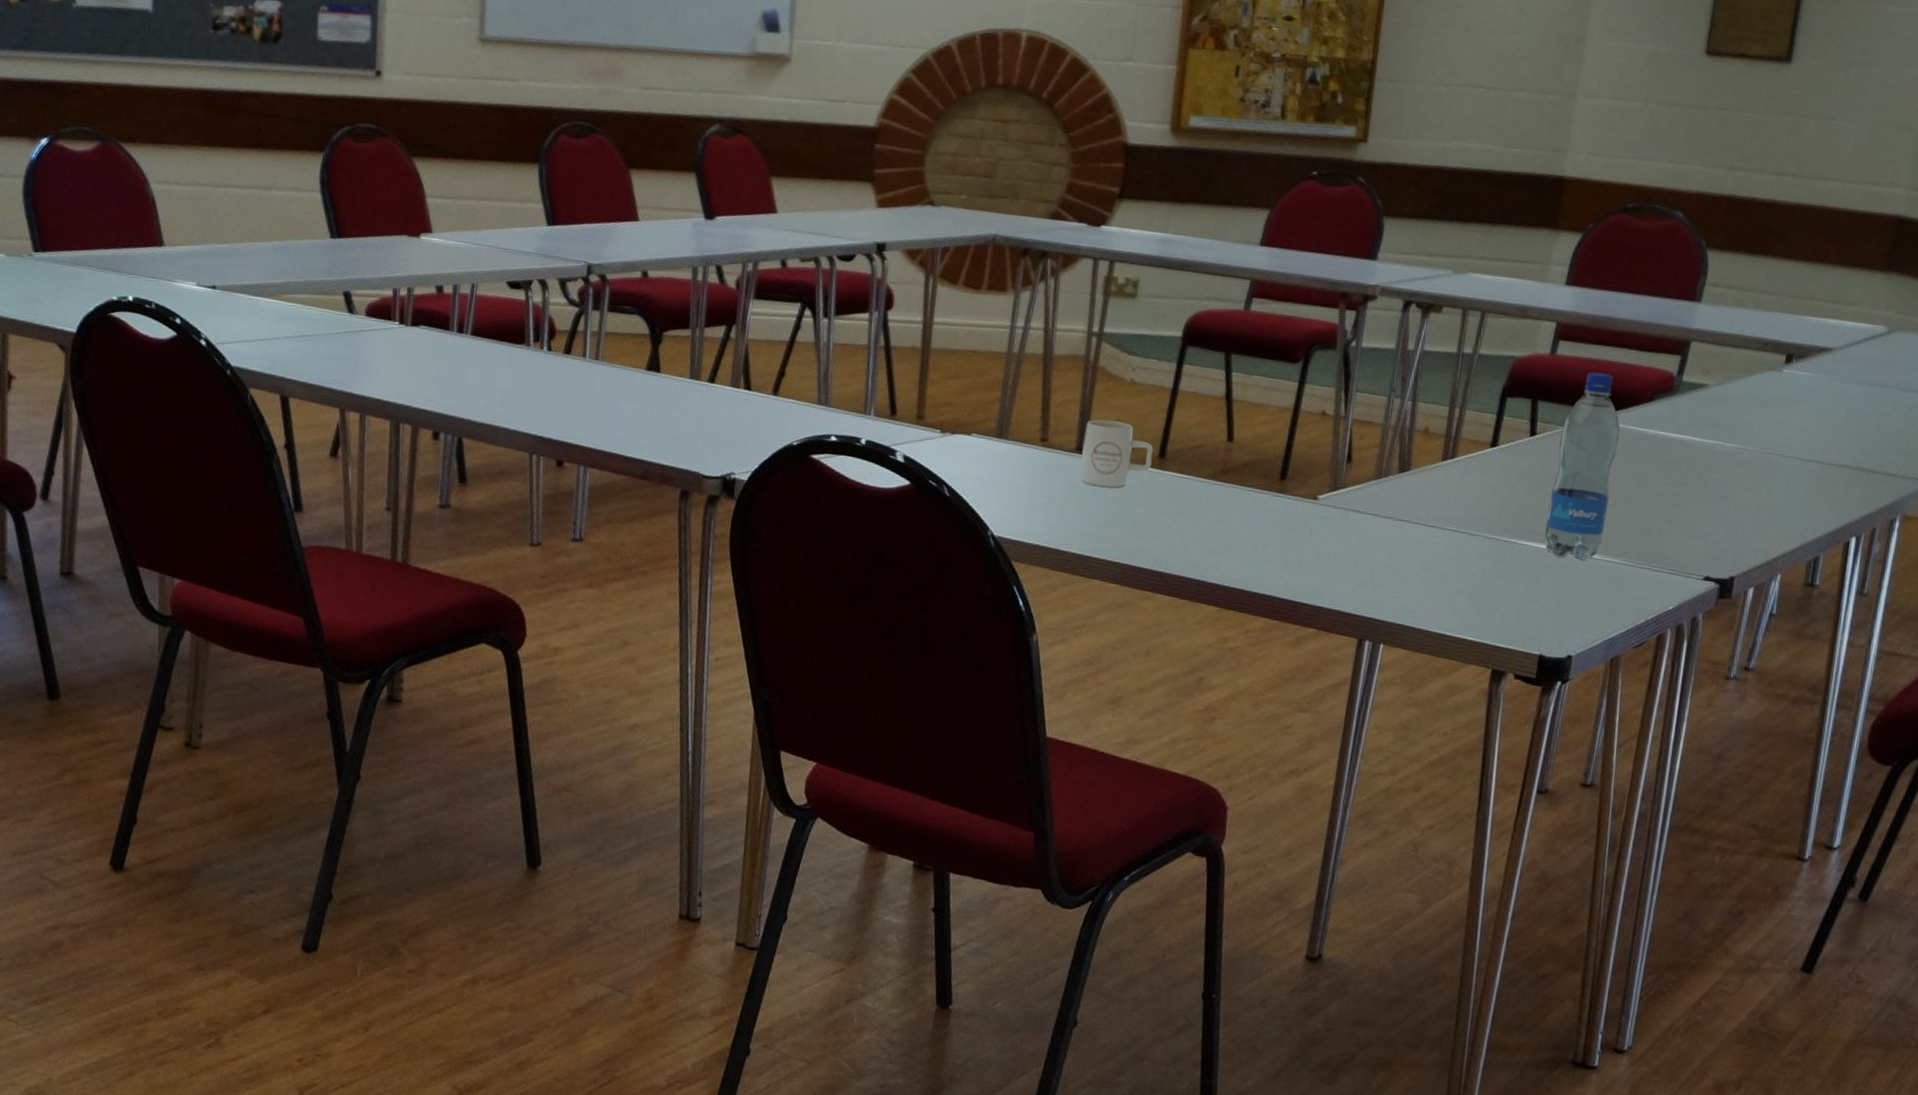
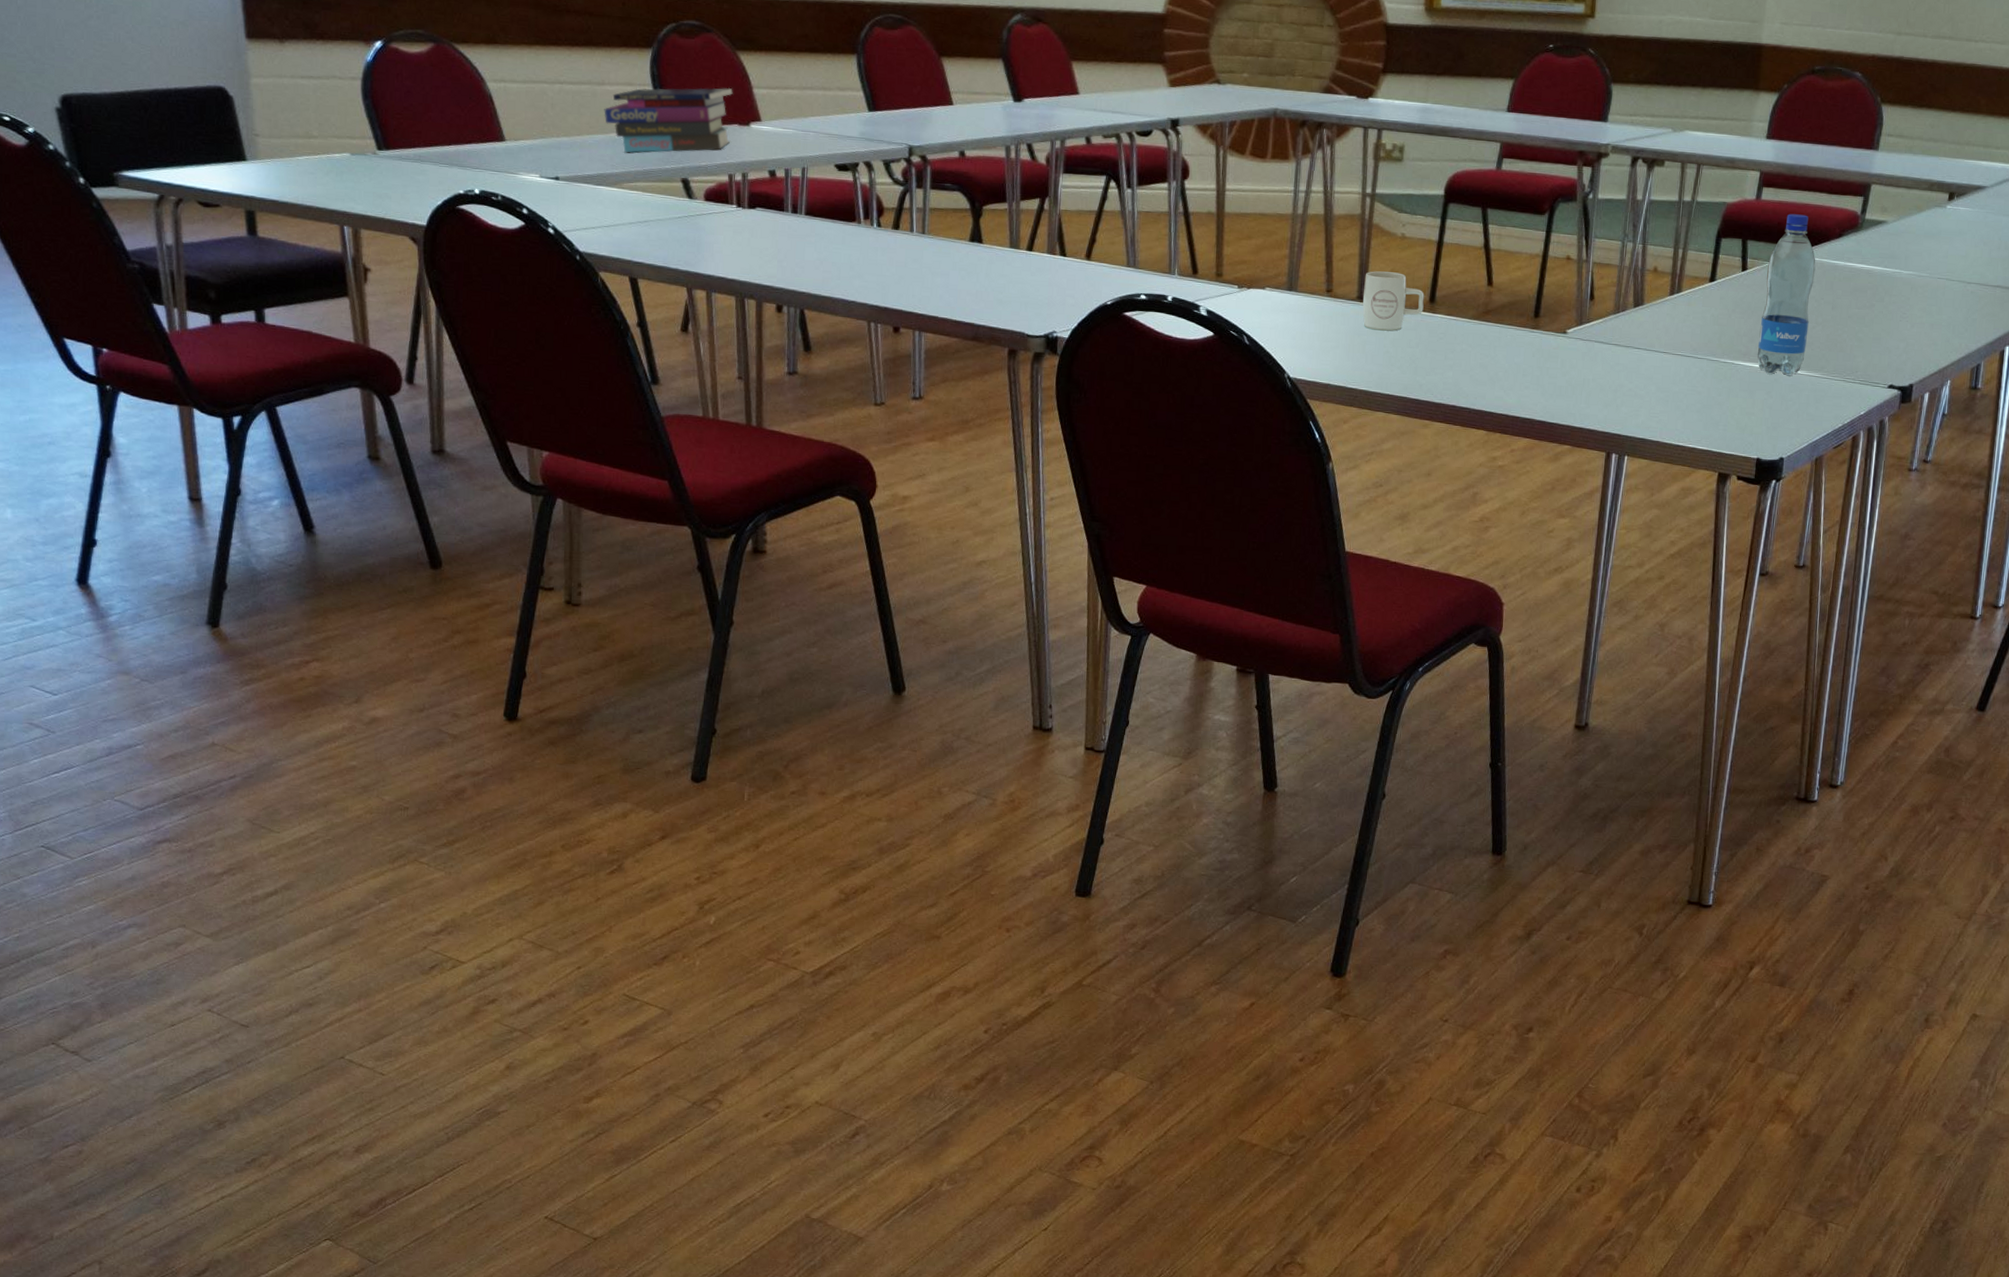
books: none [268,194,405,263] -> present [604,87,733,154]

